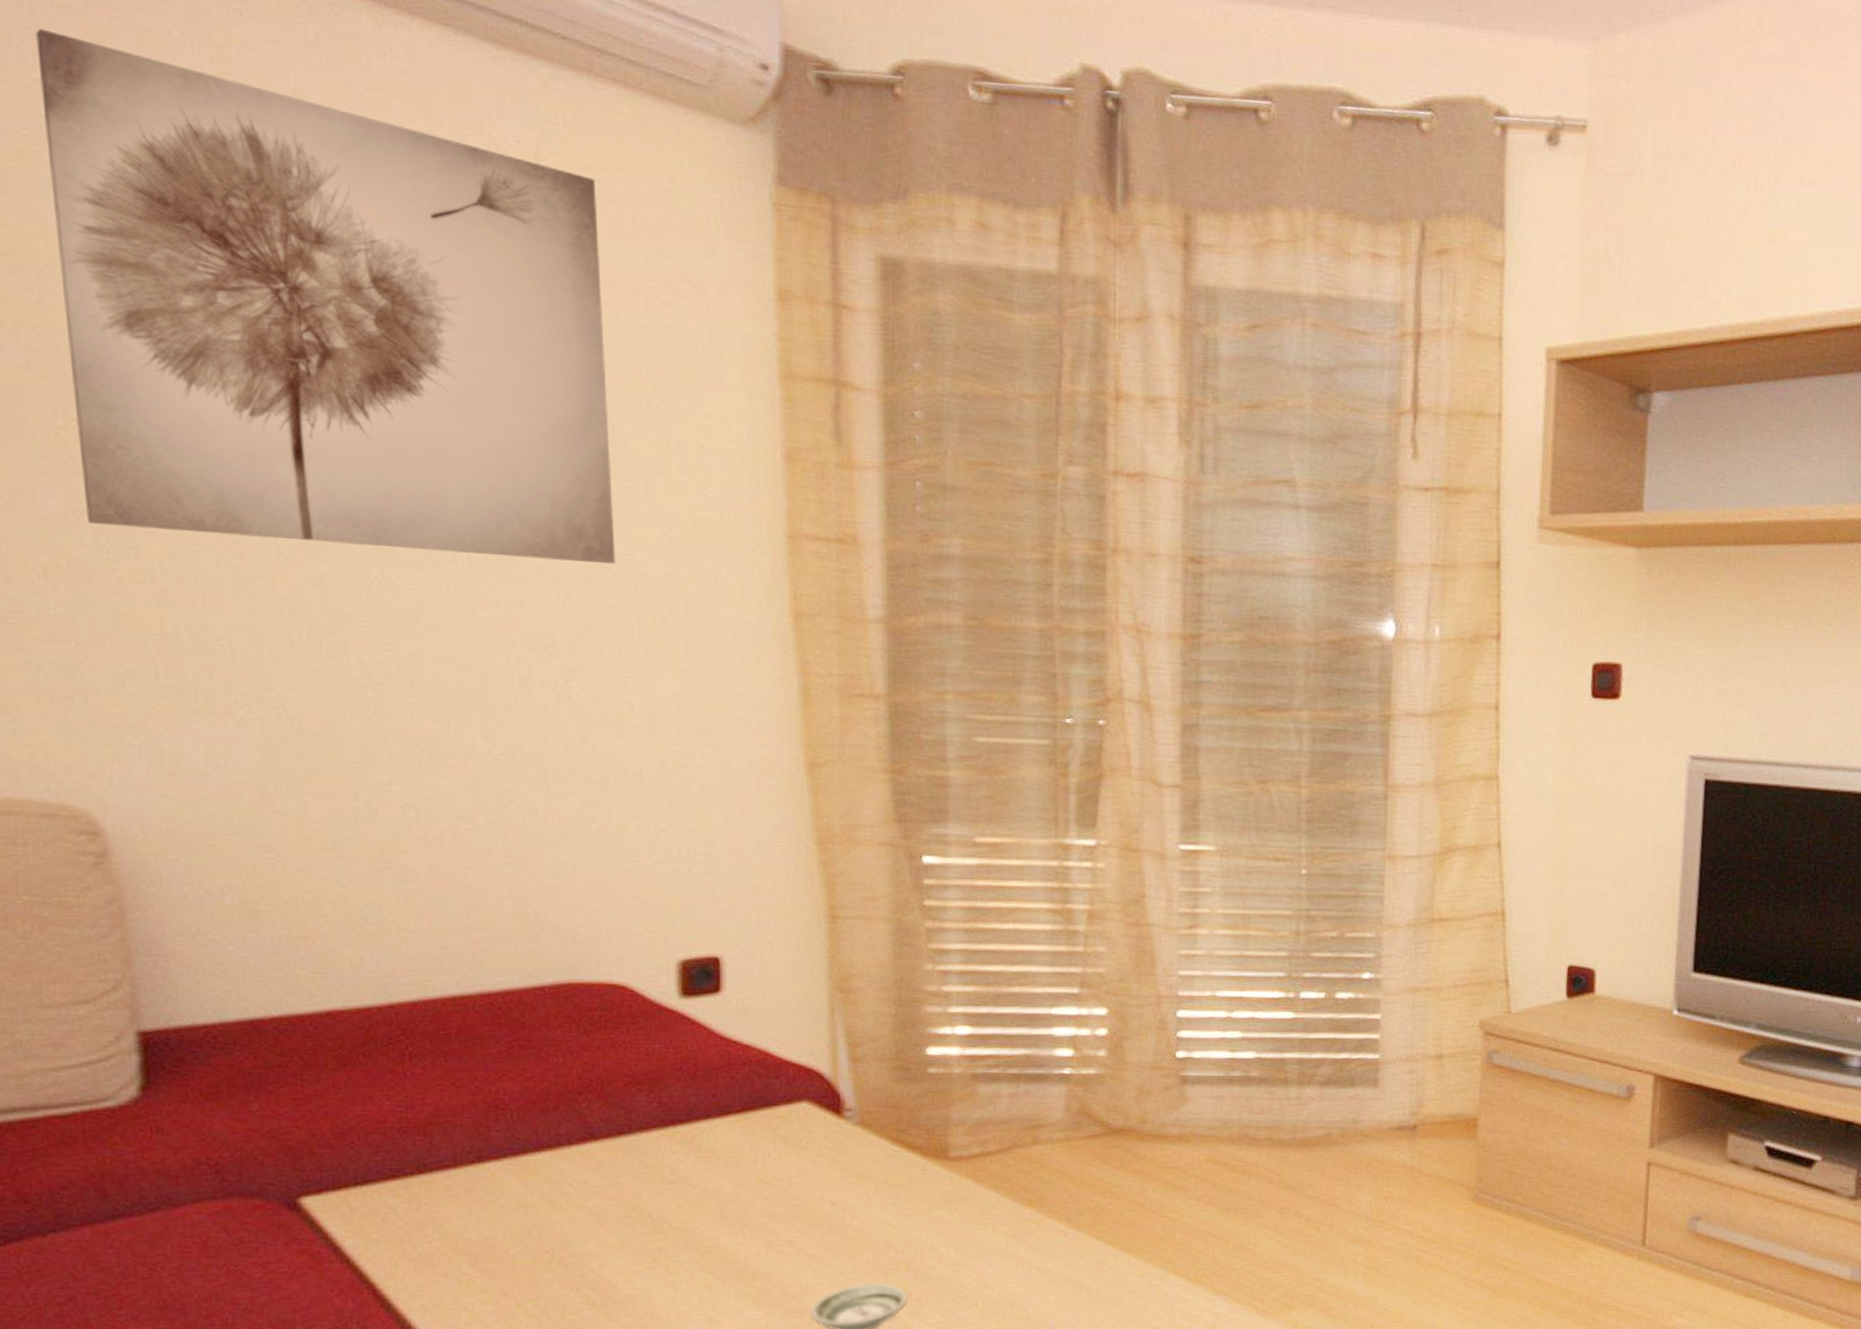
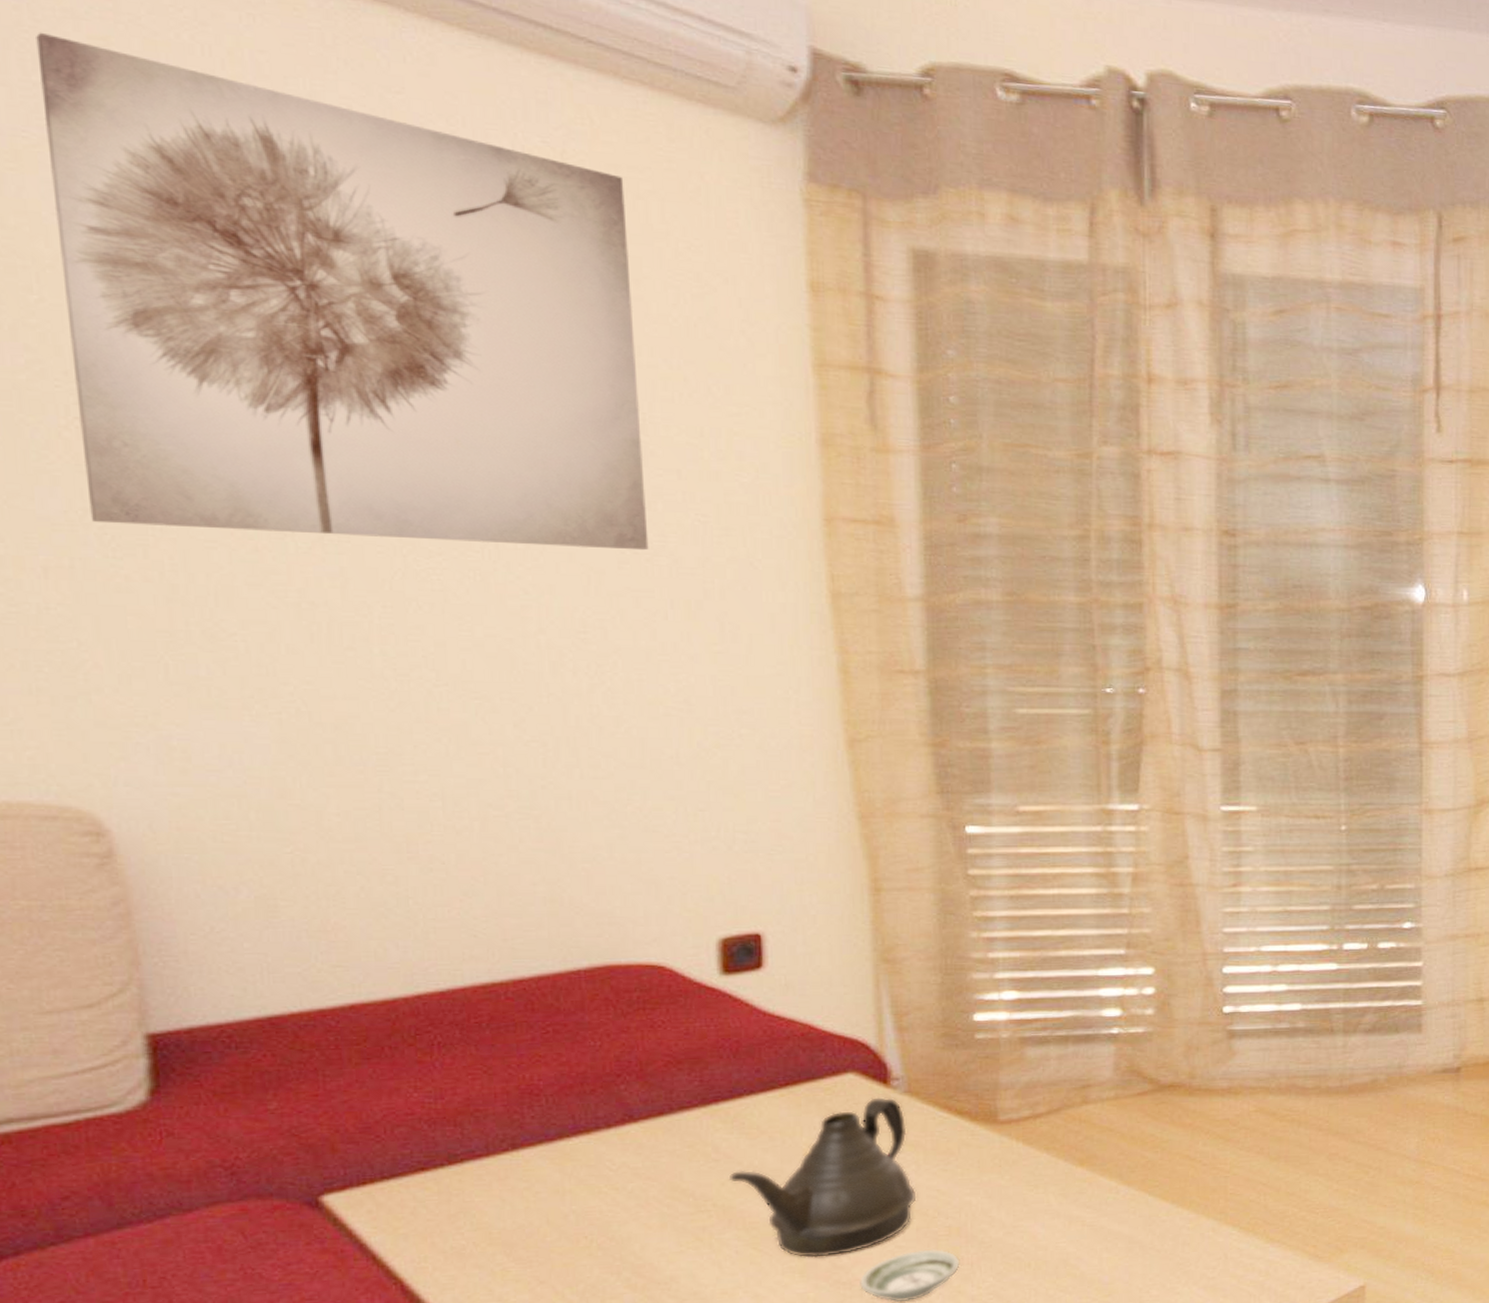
teapot: none [684,1128,867,1285] -> present [728,1097,917,1258]

